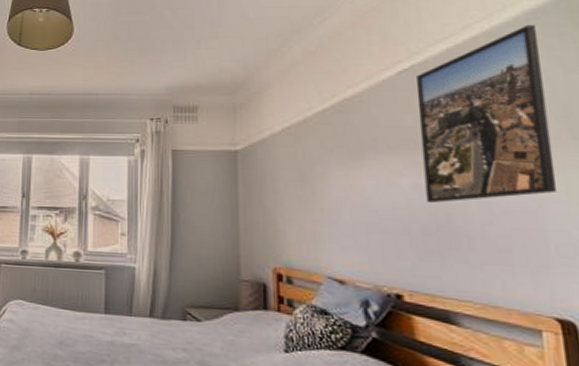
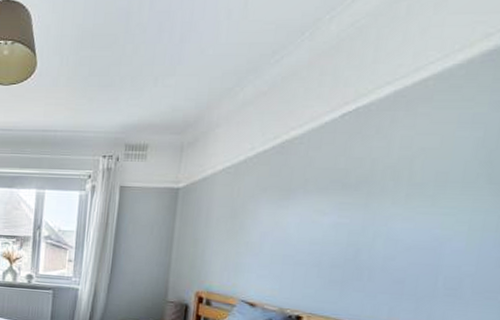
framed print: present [416,24,557,203] -> none [341,67,487,239]

